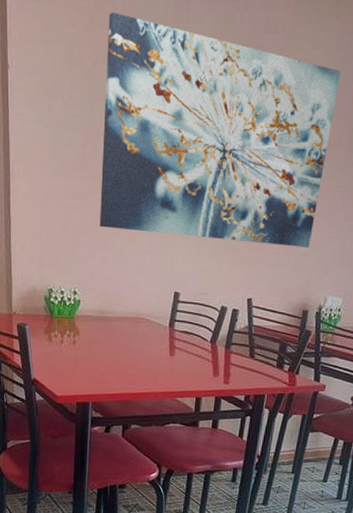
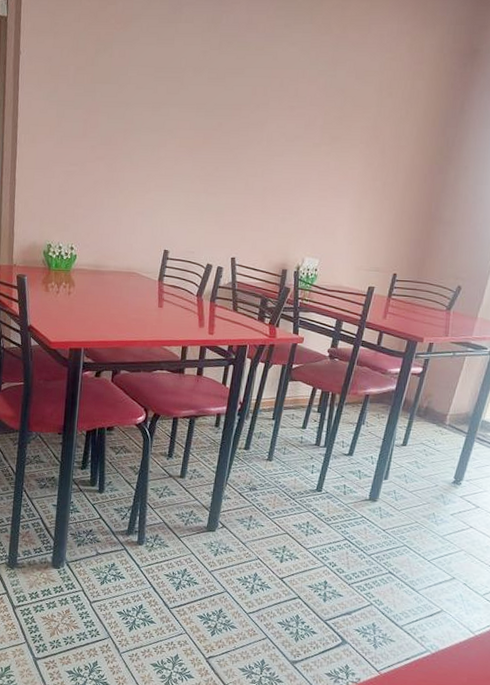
wall art: present [99,12,341,249] -> none [97,12,315,215]

